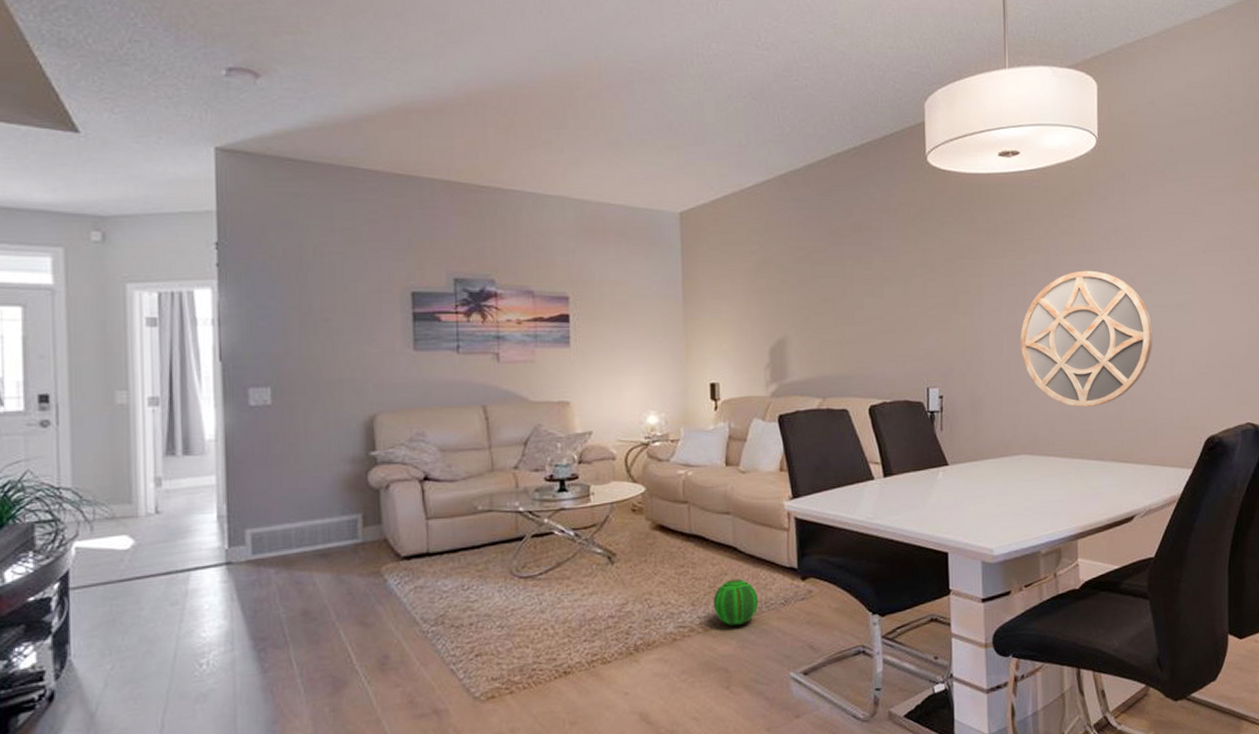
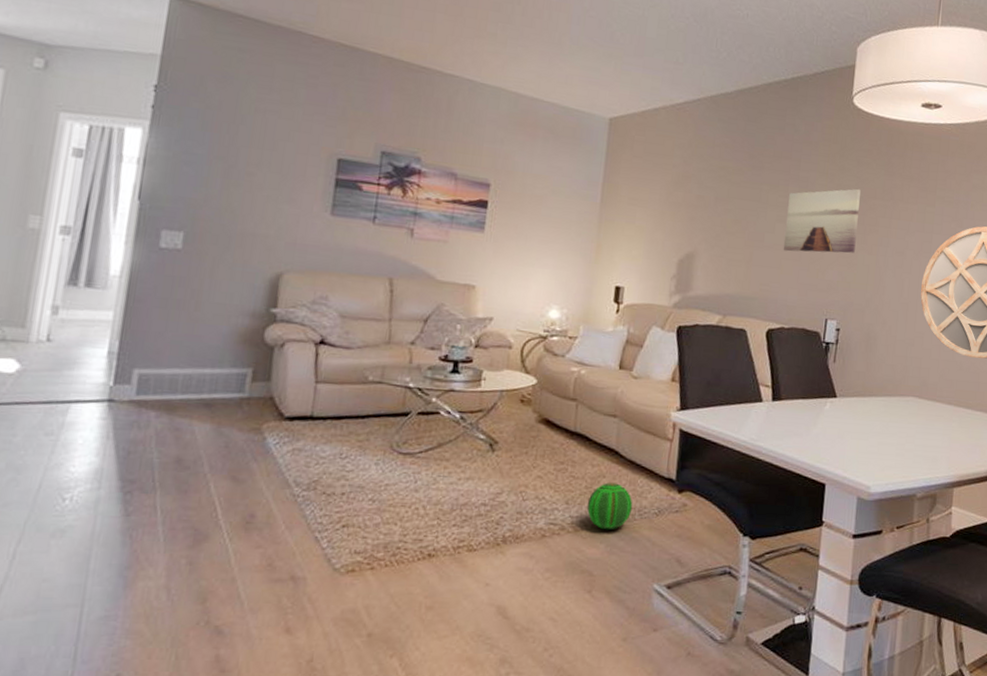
wall art: none [873,250,948,325] -> present [783,188,861,253]

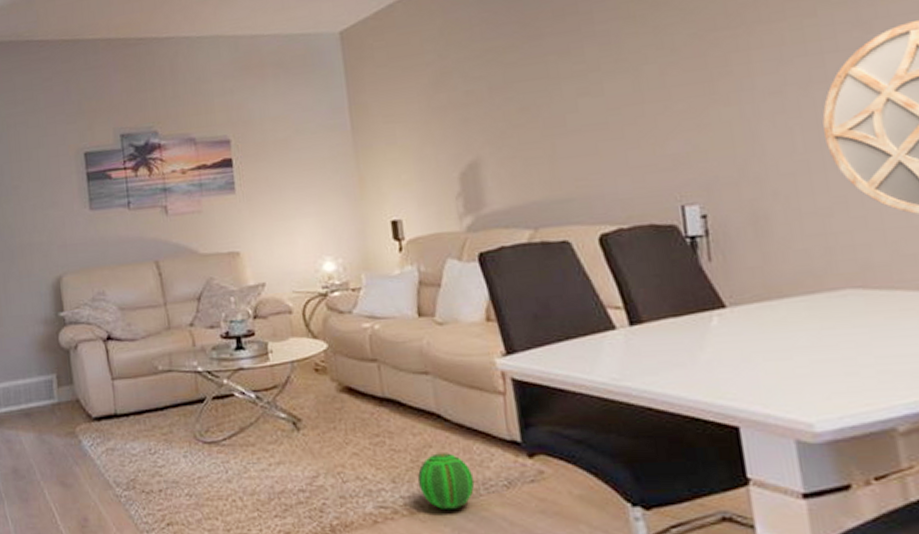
wall art: present [783,188,861,253] -> none [587,23,703,131]

